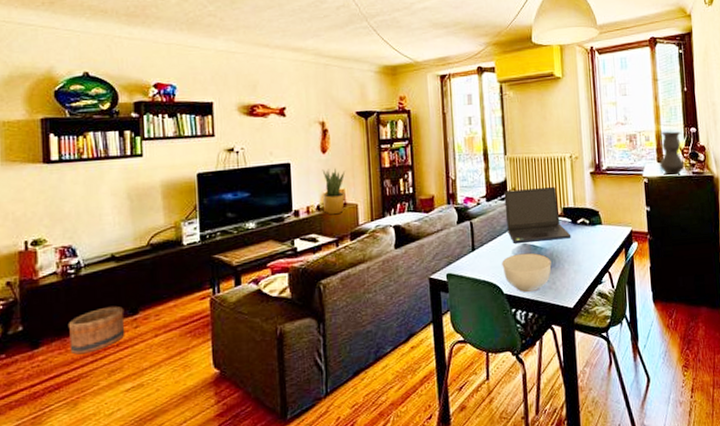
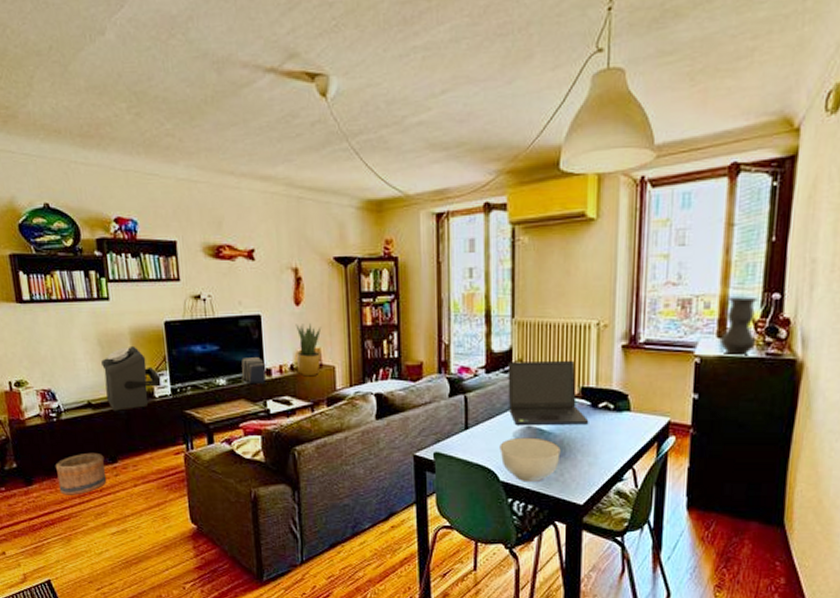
speaker: none [130,197,191,263] -> present [101,345,161,412]
books: none [270,201,295,228] -> present [241,357,267,386]

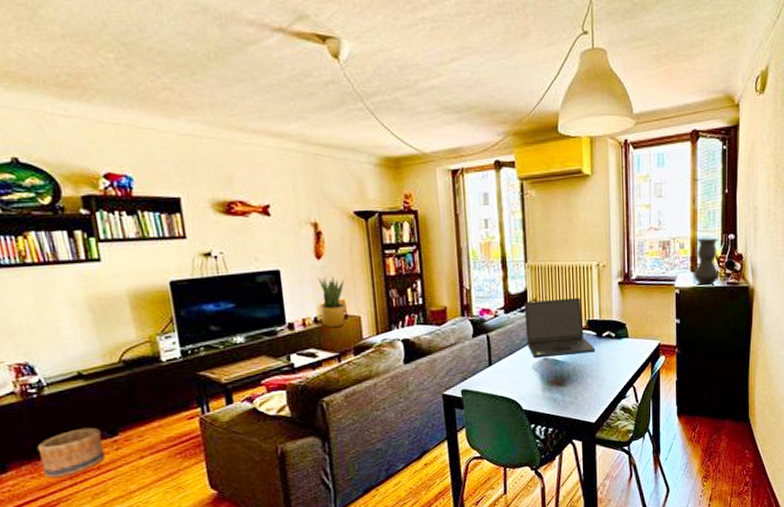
speaker: present [101,345,161,412] -> none [93,308,169,381]
books: present [241,357,267,386] -> none [260,312,289,342]
bowl: present [500,437,561,483] -> none [521,367,574,408]

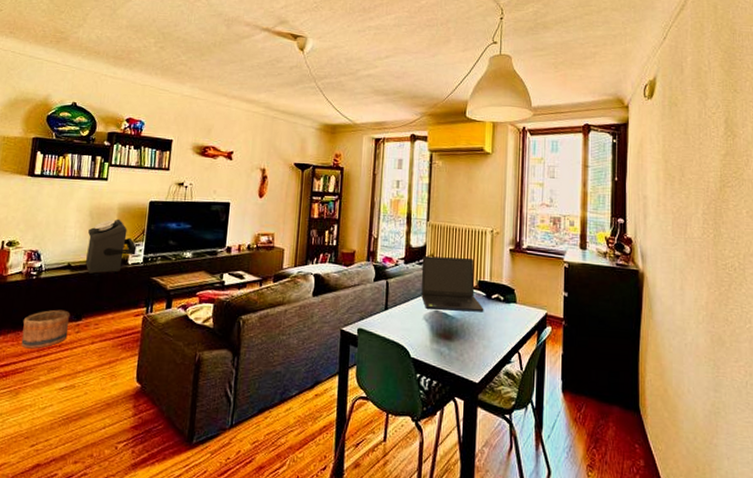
speaker: none [93,308,169,381] -> present [86,219,137,275]
planter: present [317,276,346,328] -> none [252,212,278,256]
vase: present [694,237,720,286] -> none [583,218,609,265]

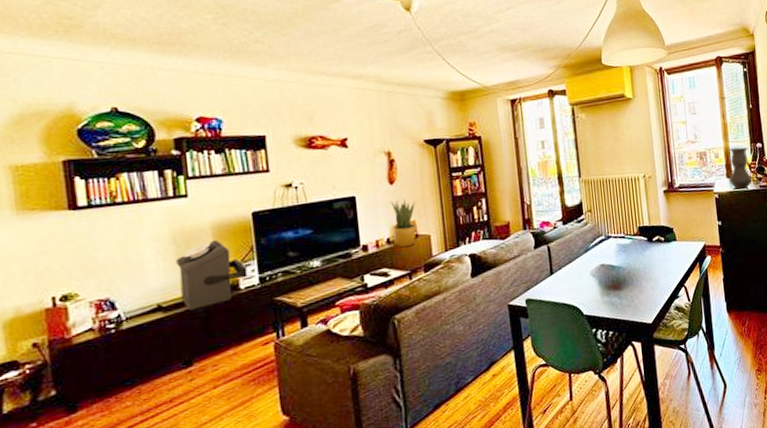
basket: present [21,309,71,349] -> none [110,359,179,416]
planter: none [252,212,278,256] -> present [390,199,416,248]
laptop: present [421,256,484,312] -> none [580,206,648,265]
vase: none [583,218,609,265] -> present [729,147,752,191]

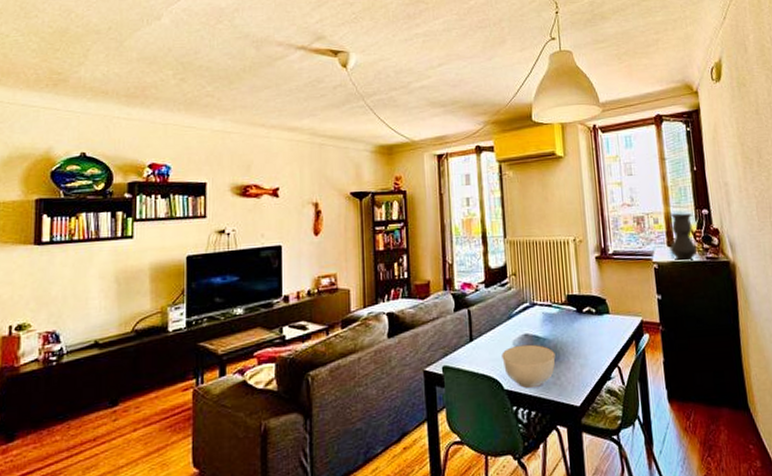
speaker: present [176,239,248,311] -> none [116,281,177,350]
planter: present [390,199,416,248] -> none [313,251,338,301]
bowl: none [580,272,630,312] -> present [502,344,556,389]

